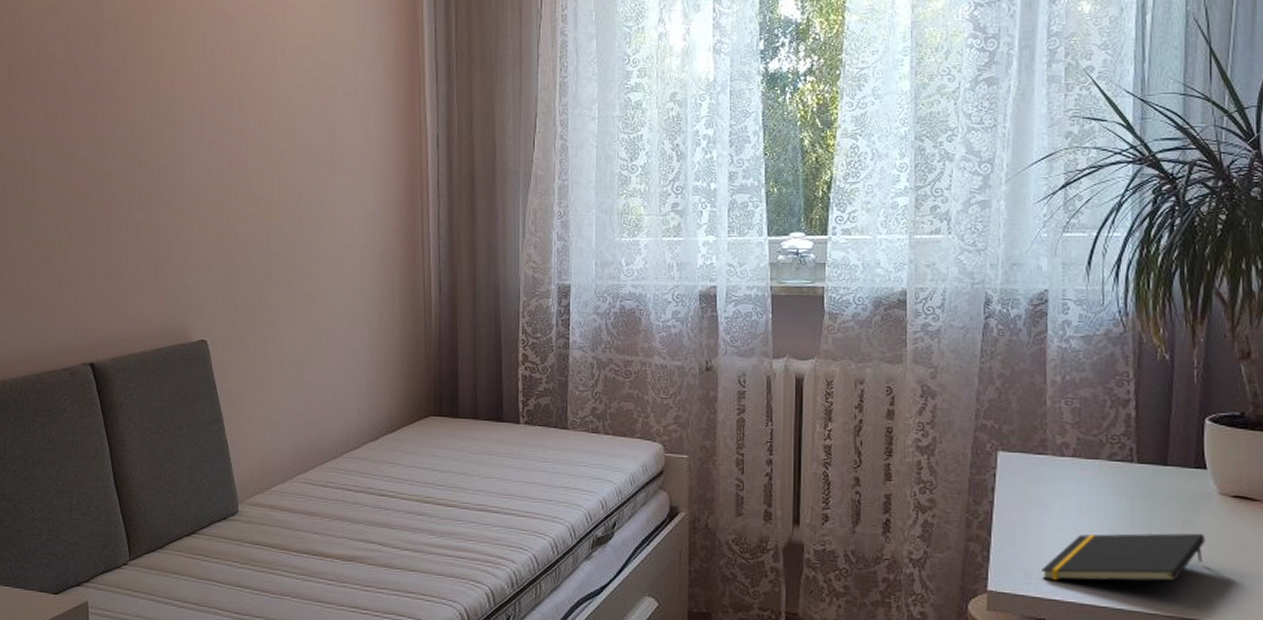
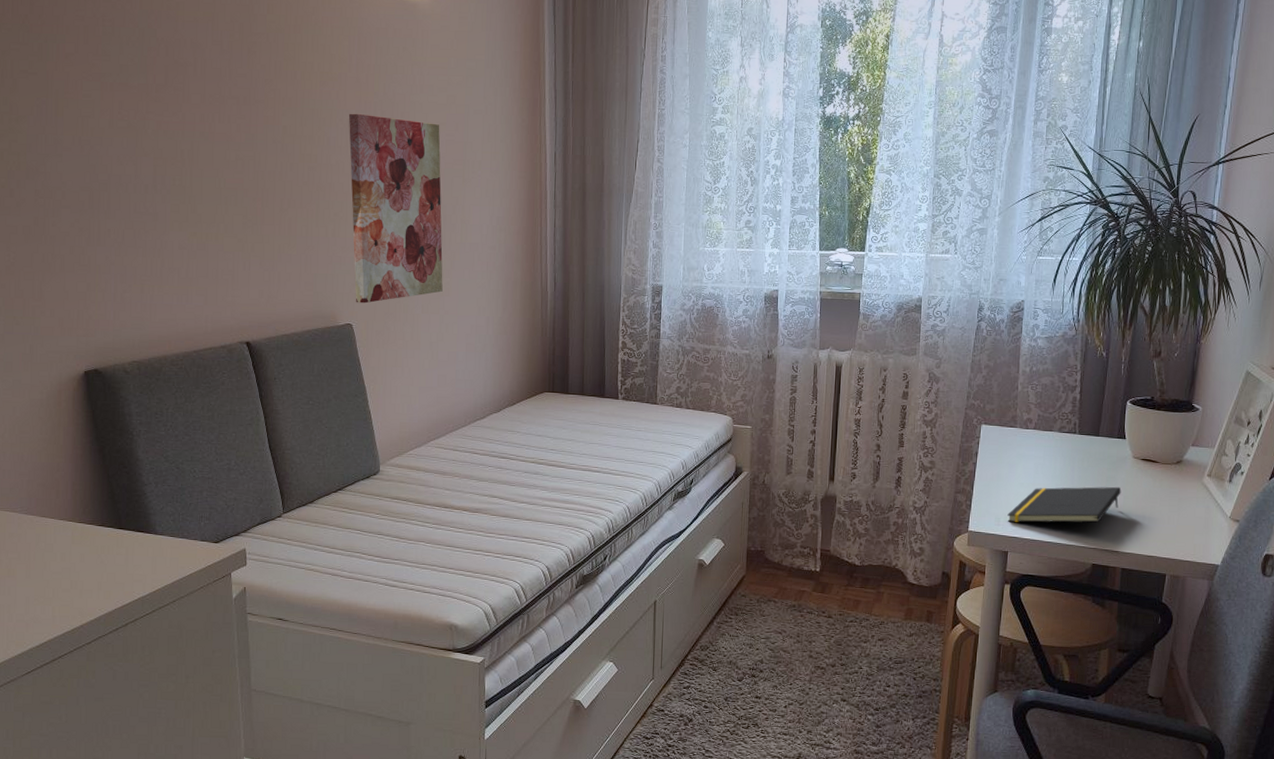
wall art: none [202,102,309,317] -> present [348,113,443,304]

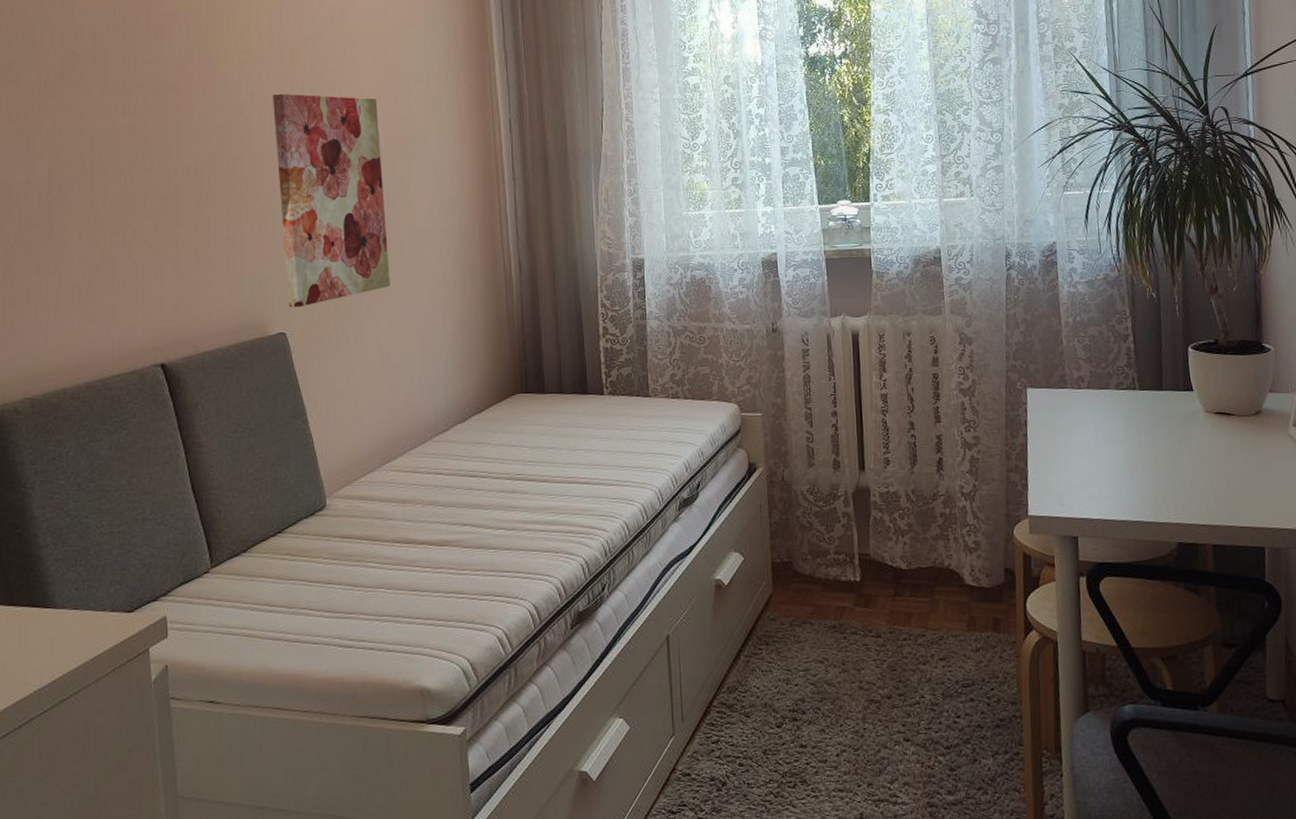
notepad: present [1007,486,1121,523] -> none [1071,447,1198,501]

